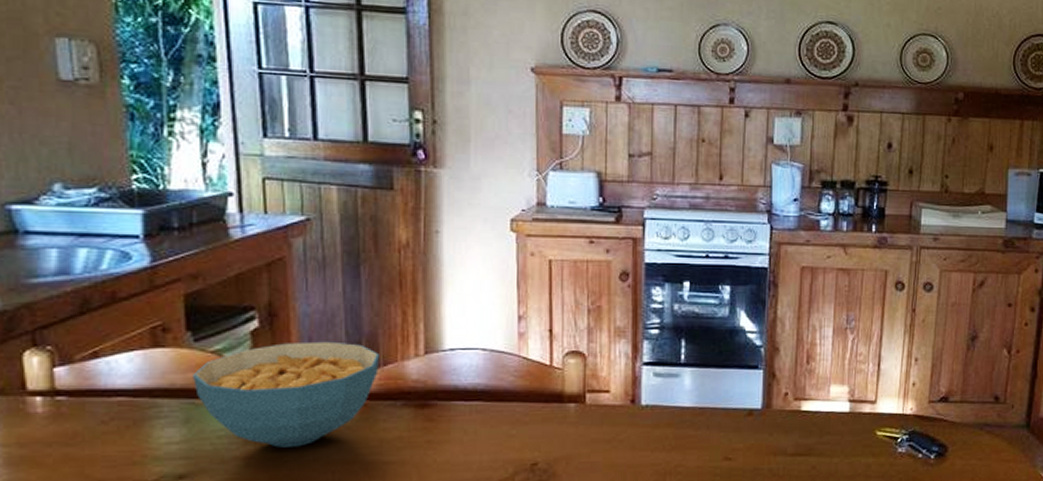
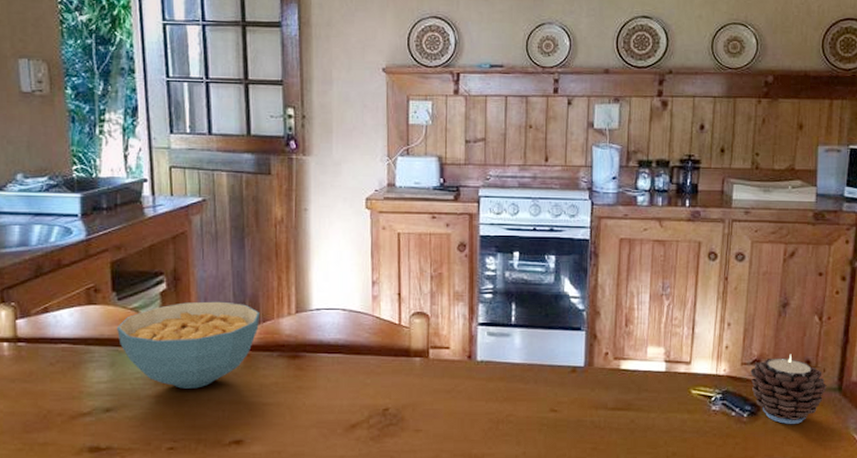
candle: none [938,390,1015,465] -> present [750,354,827,424]

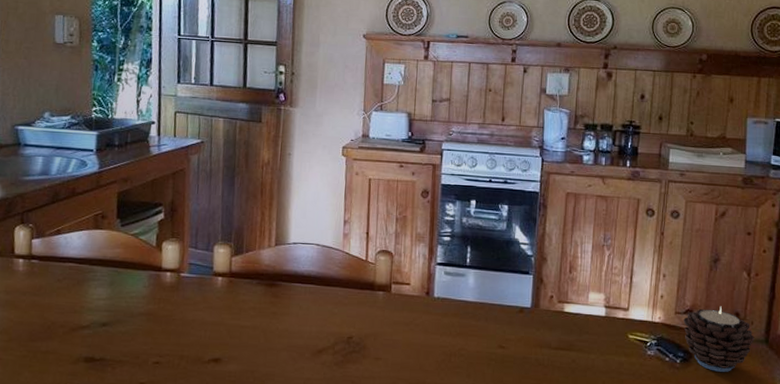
cereal bowl: present [116,301,259,389] -> none [117,231,243,309]

